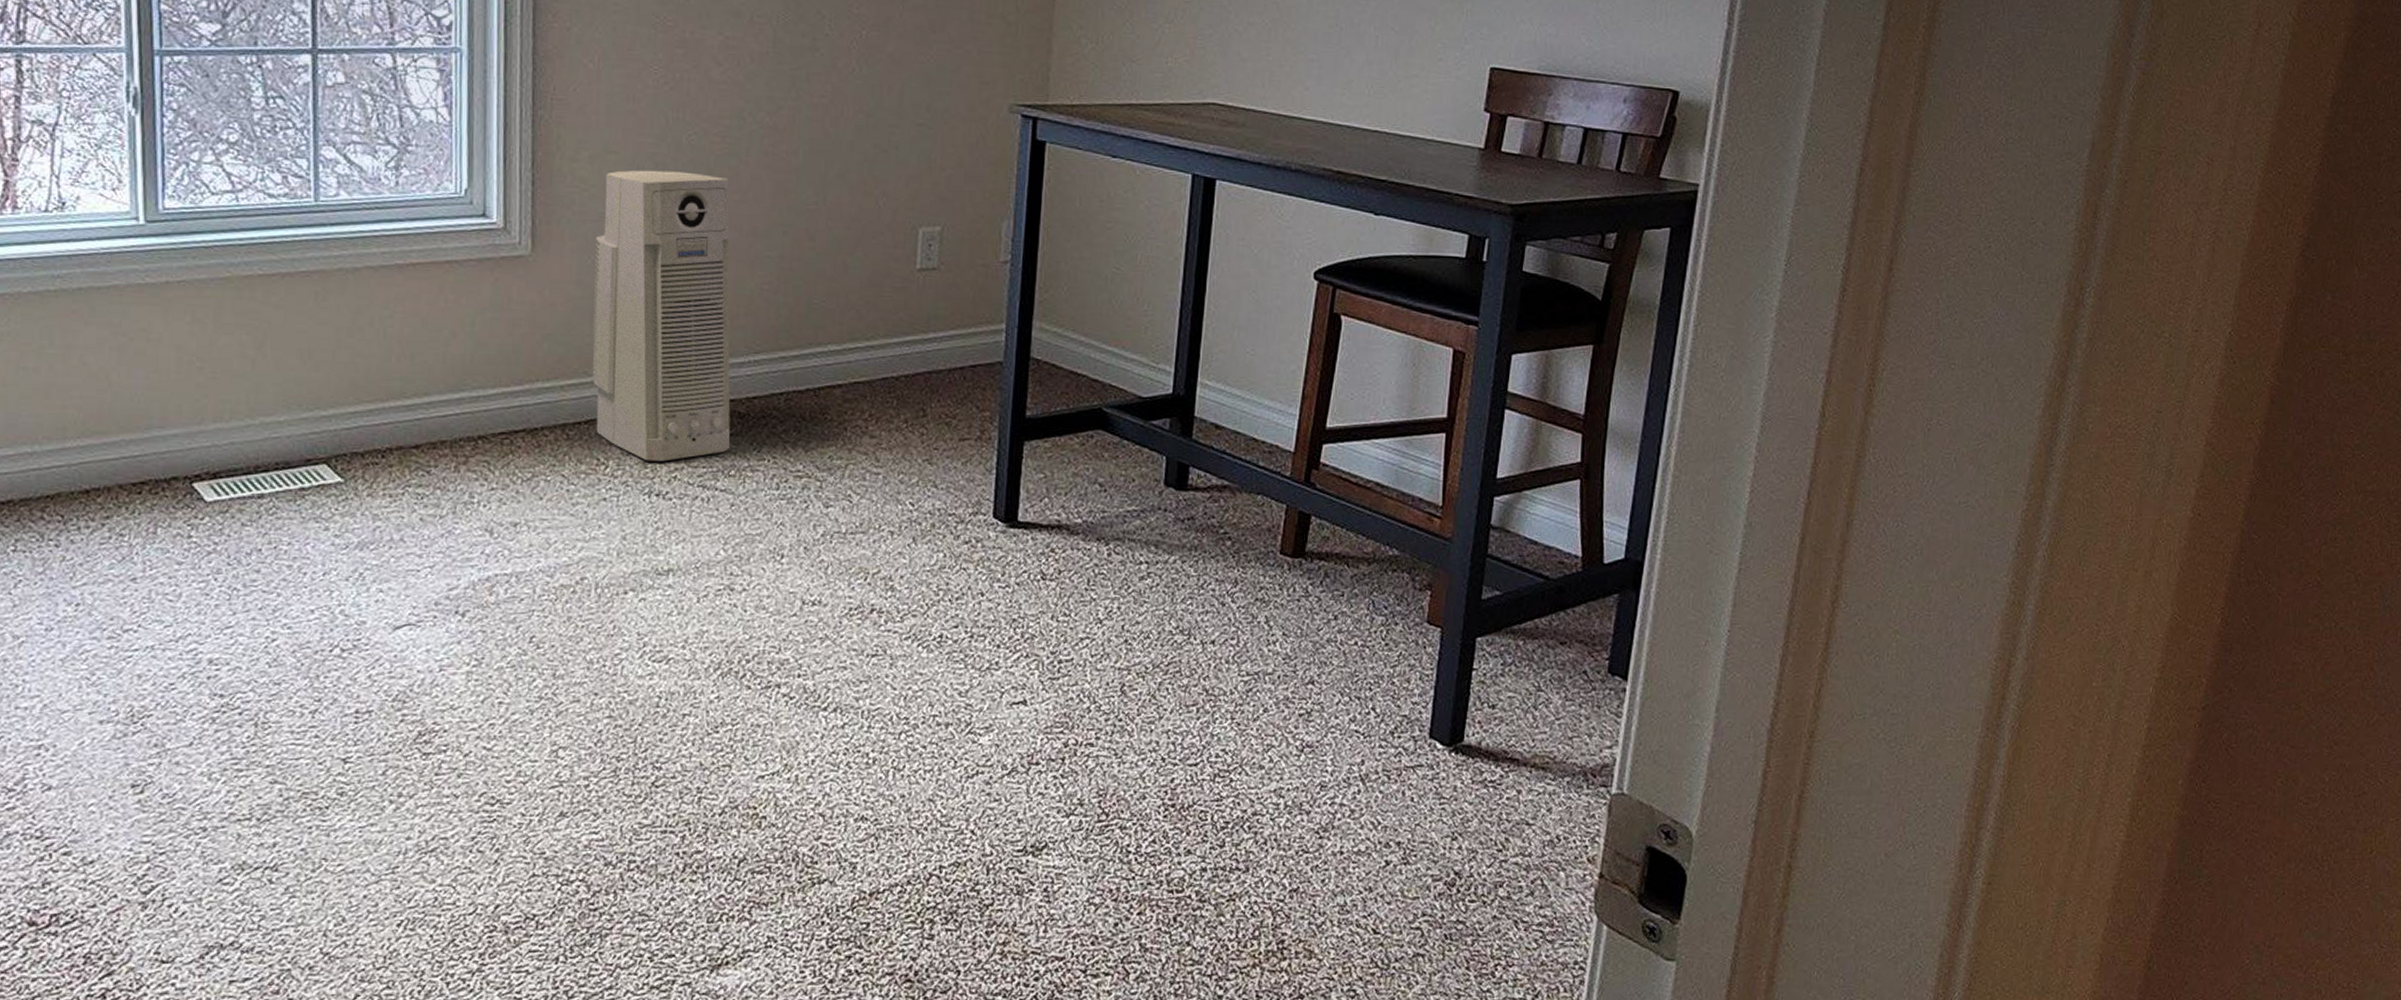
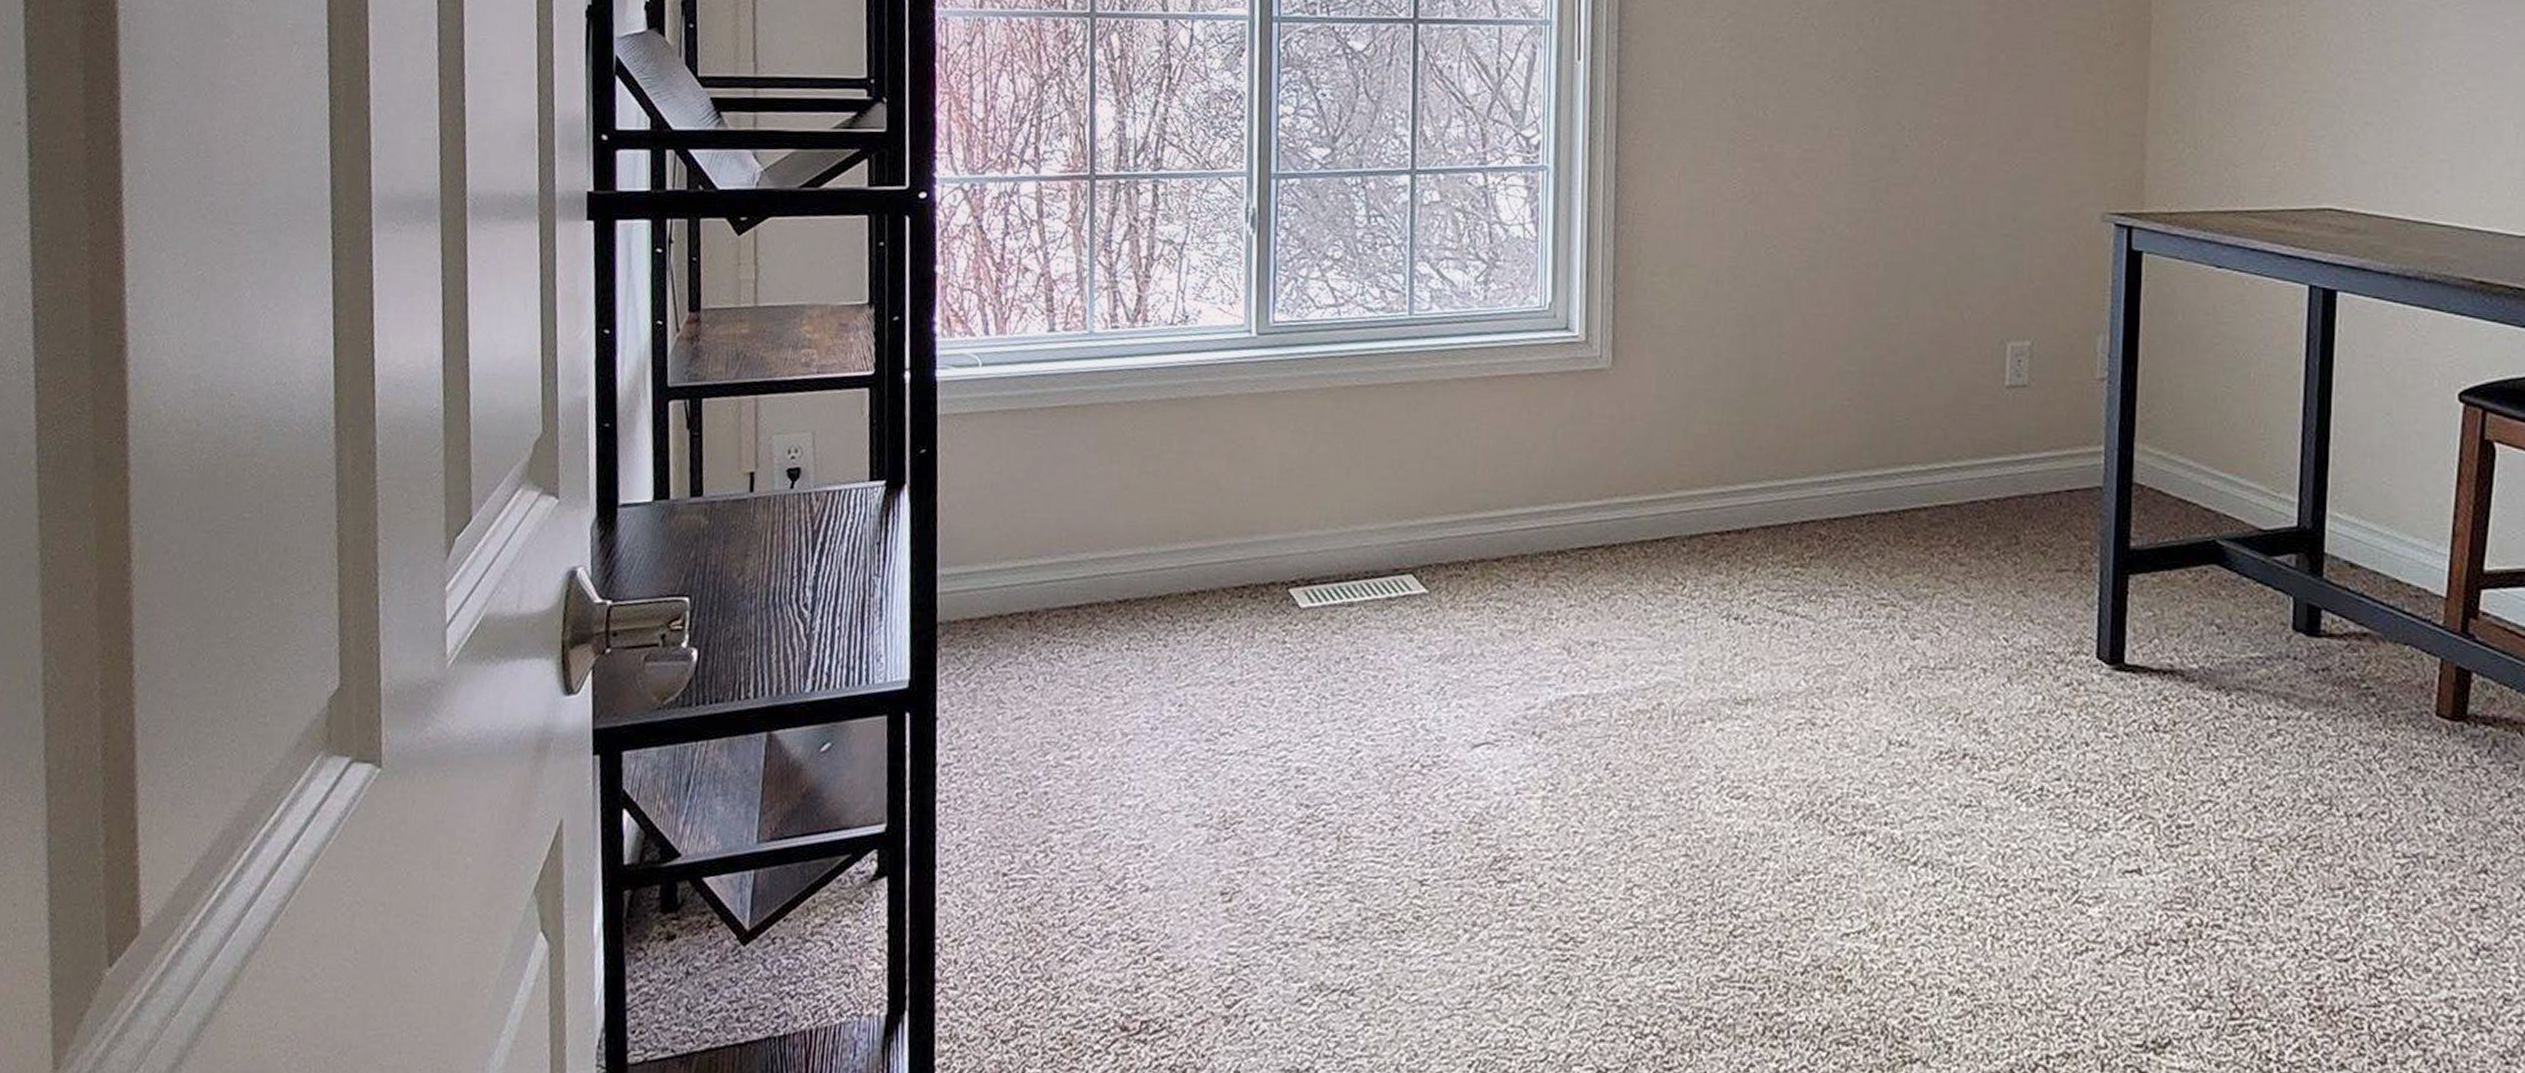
air purifier: present [592,170,731,462] -> none [1670,283,1811,584]

